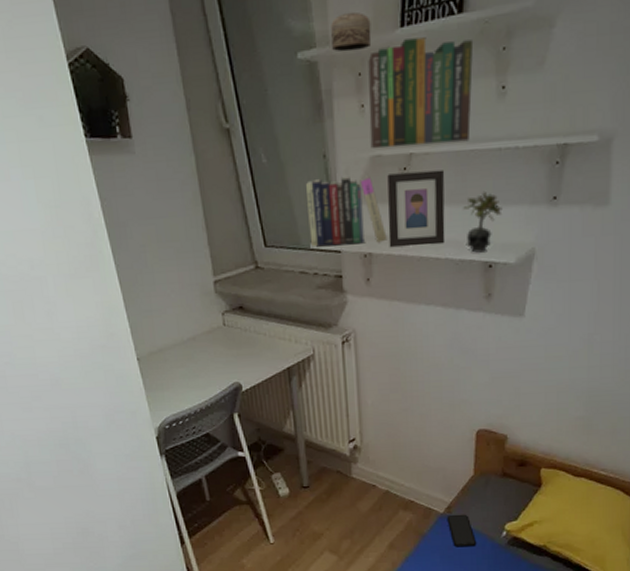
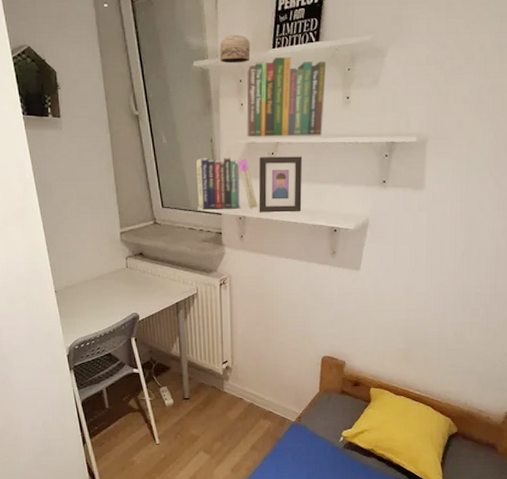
smartphone: present [447,514,476,547] -> none [297,423,319,450]
succulent plant: present [463,191,503,253] -> none [316,173,345,220]

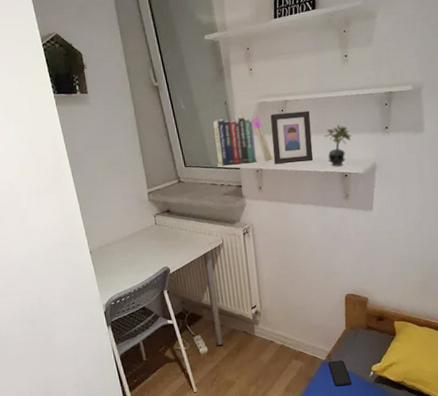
decorative box: present [220,34,251,64] -> none [227,9,255,35]
books: present [247,57,327,138] -> none [253,25,326,98]
smartphone: none [297,423,319,450] -> present [328,360,351,387]
succulent plant: none [316,173,345,220] -> present [324,124,352,167]

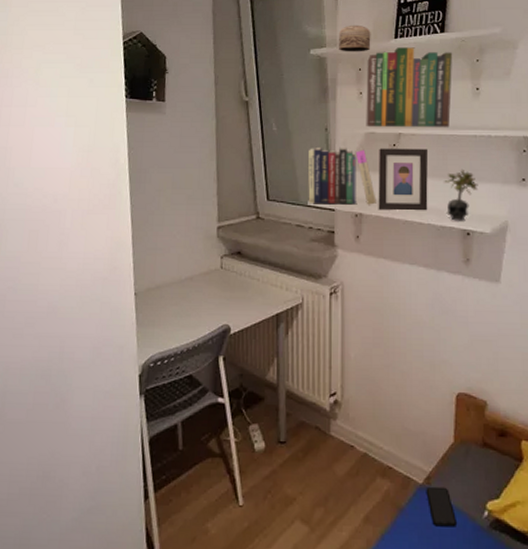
decorative box: none [227,9,255,35] -> present [339,24,371,52]
books: none [253,25,326,98] -> present [366,47,453,128]

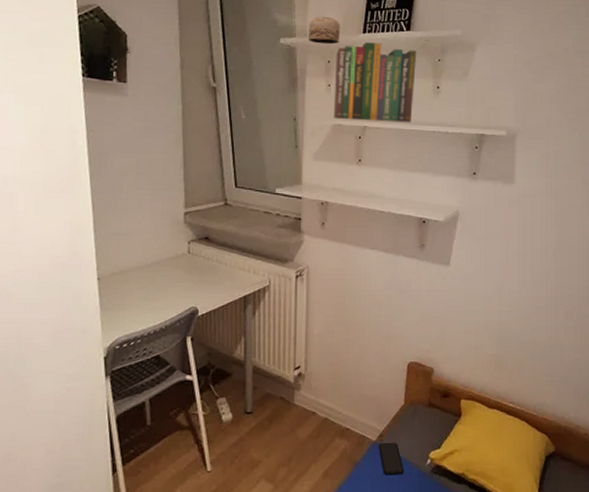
books: present [308,146,376,205] -> none [276,136,342,194]
picture frame: present [378,148,428,211] -> none [343,140,390,200]
succulent plant: present [444,169,479,221] -> none [404,162,435,210]

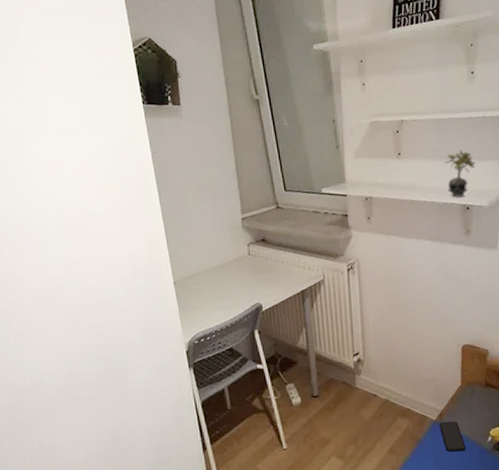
decorative box: present [309,16,341,45] -> none [339,16,371,45]
books: present [333,42,417,123] -> none [368,36,448,117]
succulent plant: none [404,162,435,210] -> present [444,149,476,198]

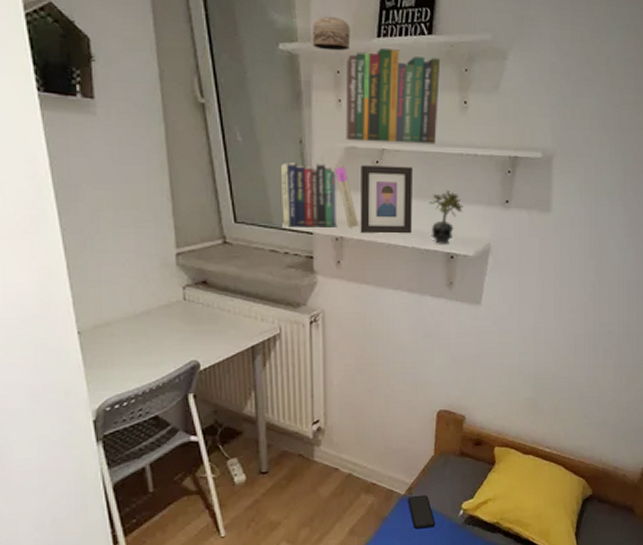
books: none [319,136,384,192] -> present [281,161,358,228]
decorative box: none [339,16,371,45] -> present [313,16,351,51]
books: none [368,36,448,117] -> present [345,48,441,145]
picture frame: none [384,133,431,193] -> present [360,165,413,234]

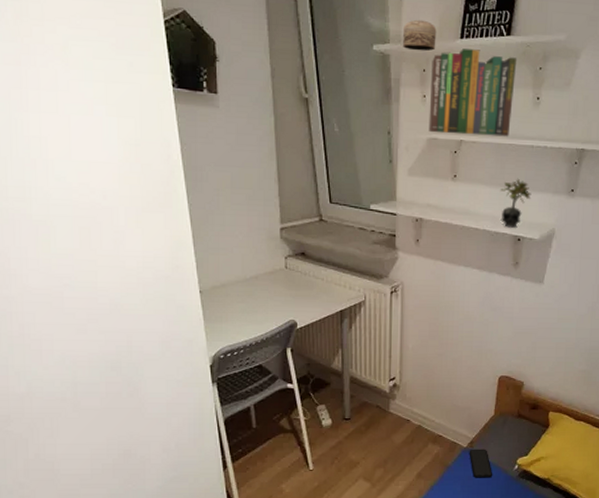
books: present [281,161,358,228] -> none [370,150,436,210]
picture frame: present [360,165,413,234] -> none [437,155,487,218]

